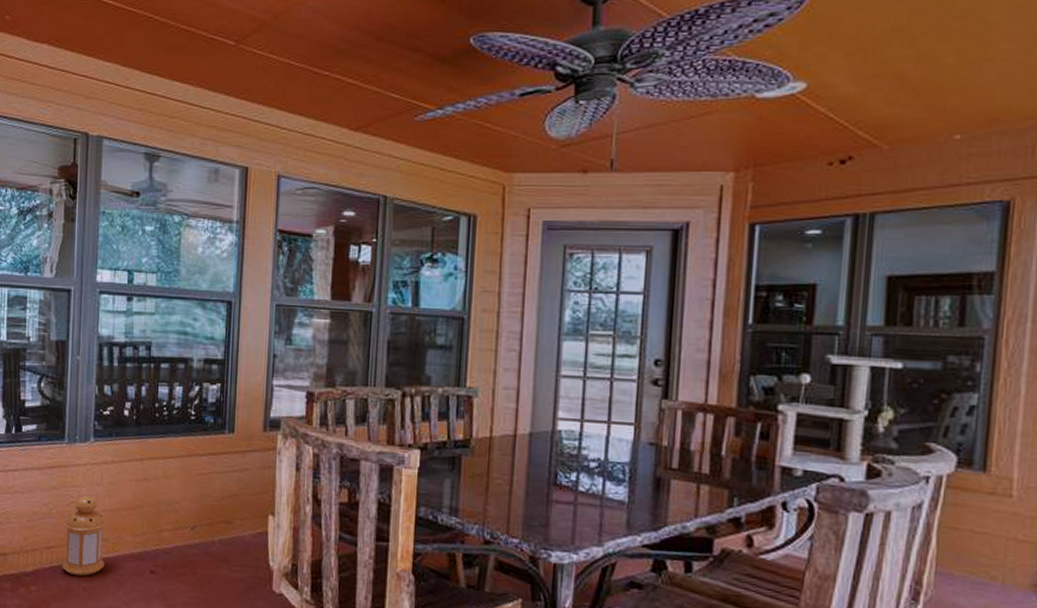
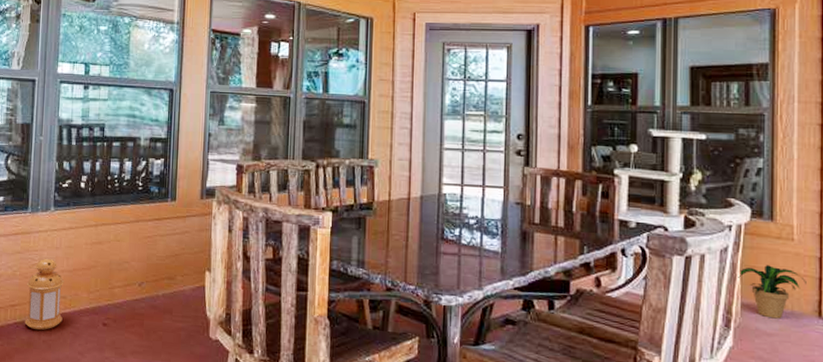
potted plant: none [933,526,1025,593] -> present [738,265,806,319]

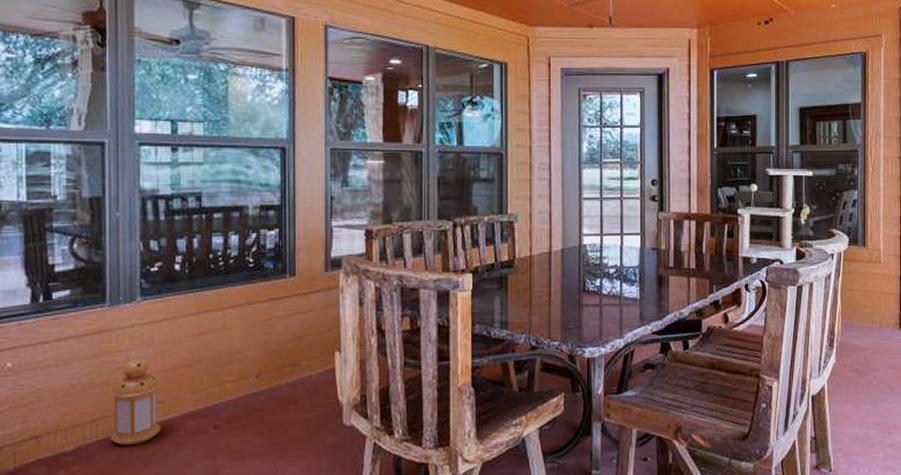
potted plant: present [738,265,806,319] -> none [839,287,890,334]

